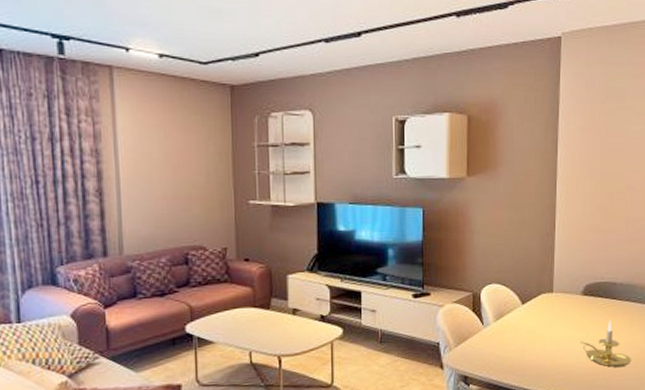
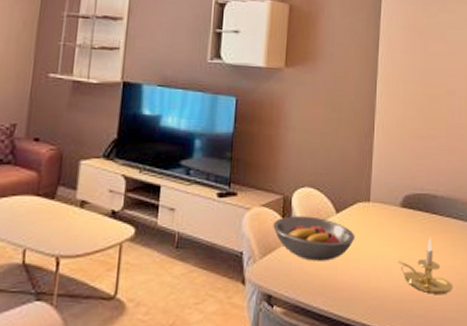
fruit bowl: none [465,308,541,346] -> present [273,216,355,261]

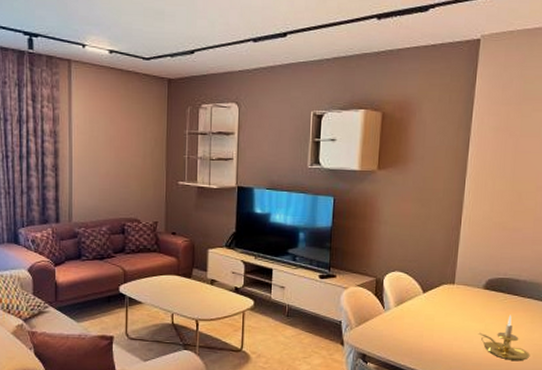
fruit bowl: present [273,216,355,261] -> none [367,294,440,330]

